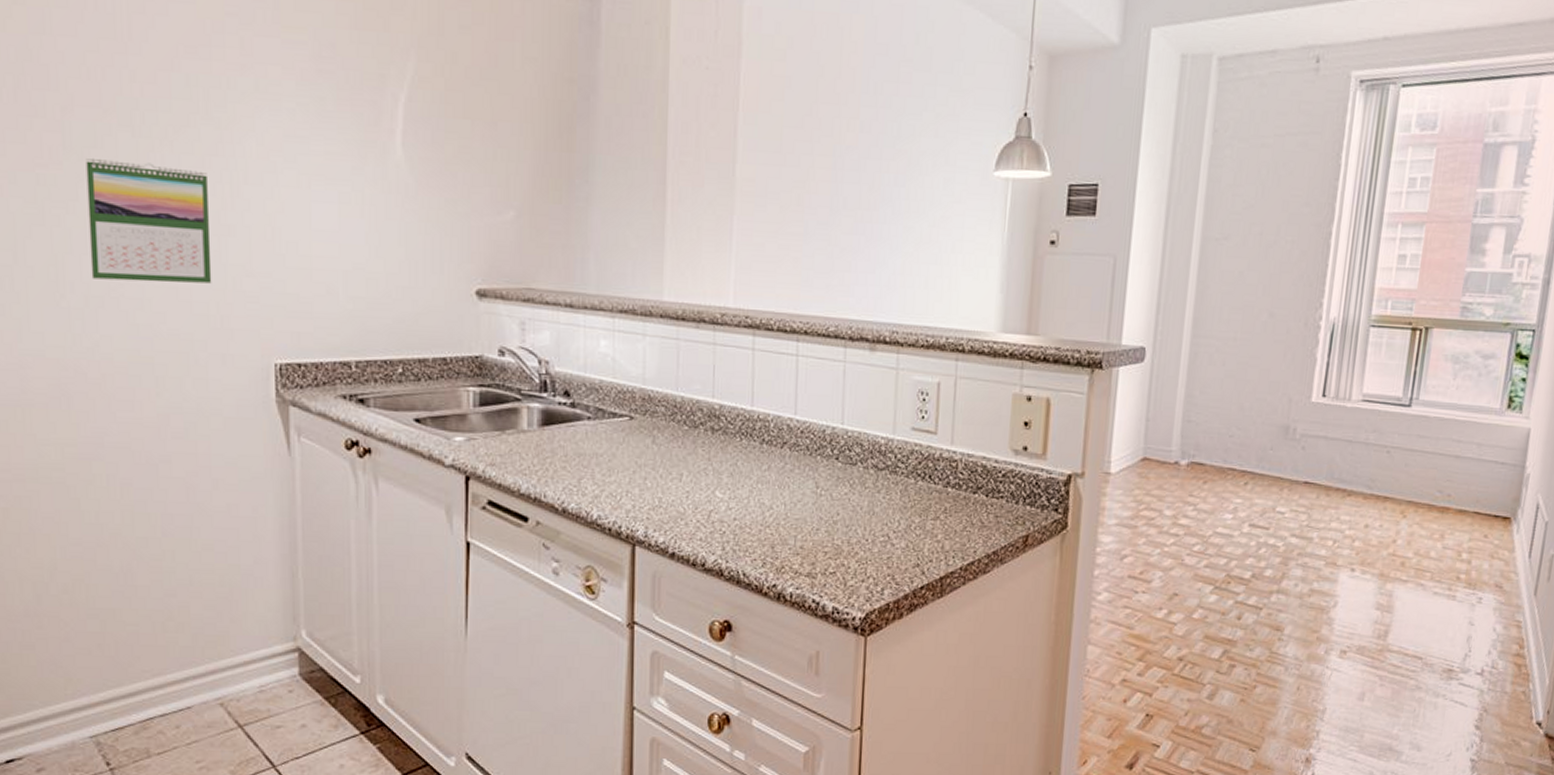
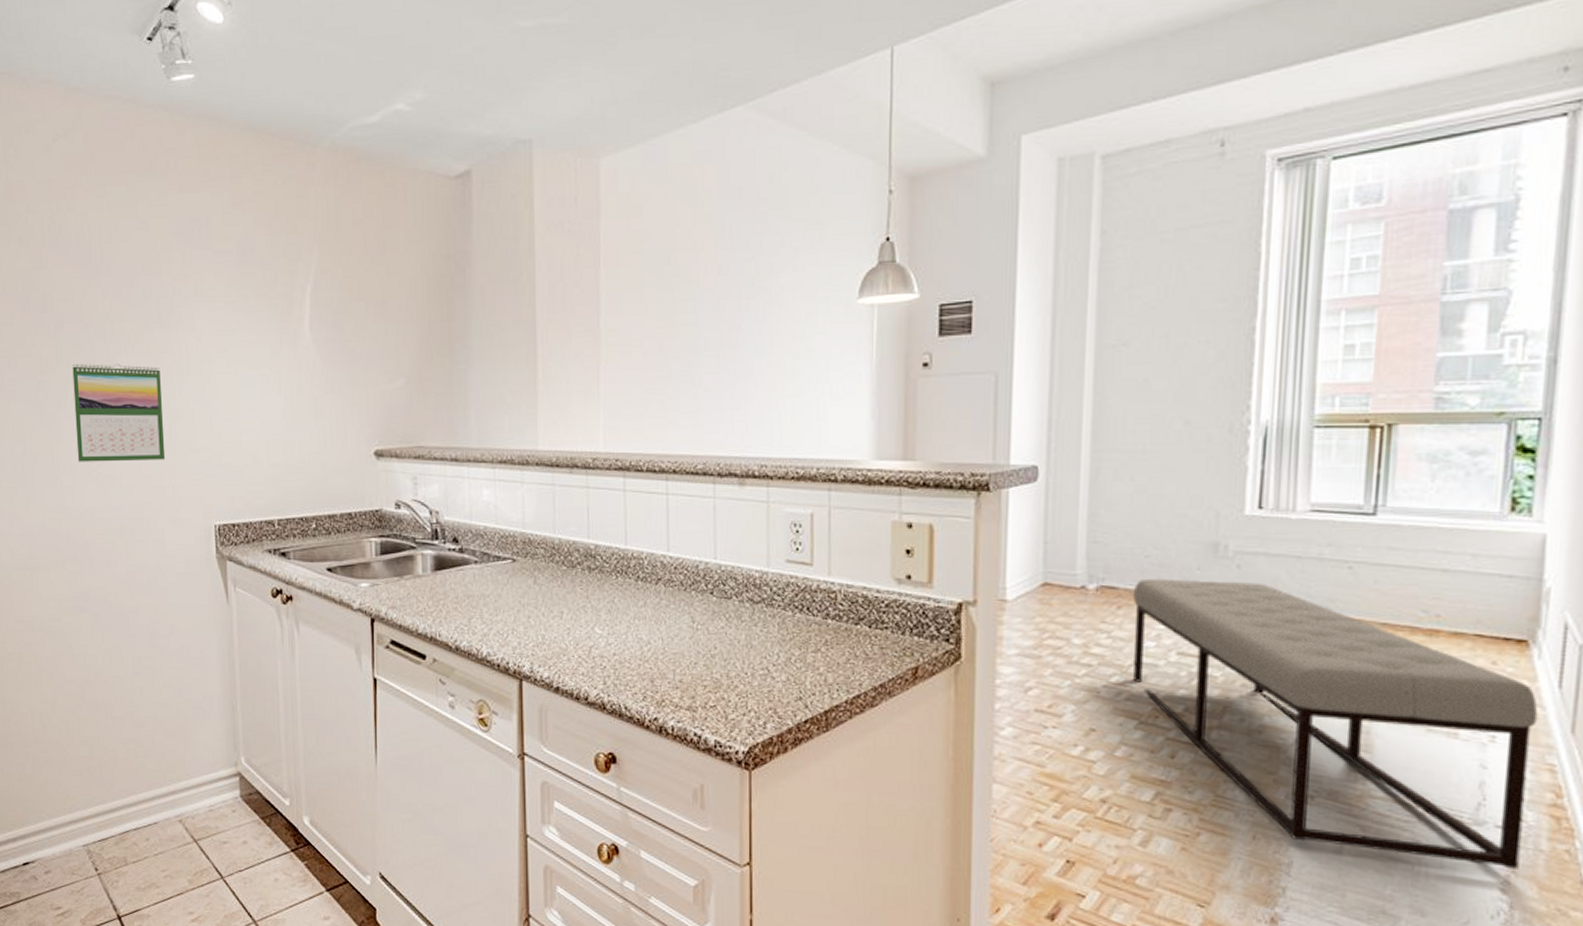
bench: none [1212,456,1513,709] -> present [1133,578,1538,870]

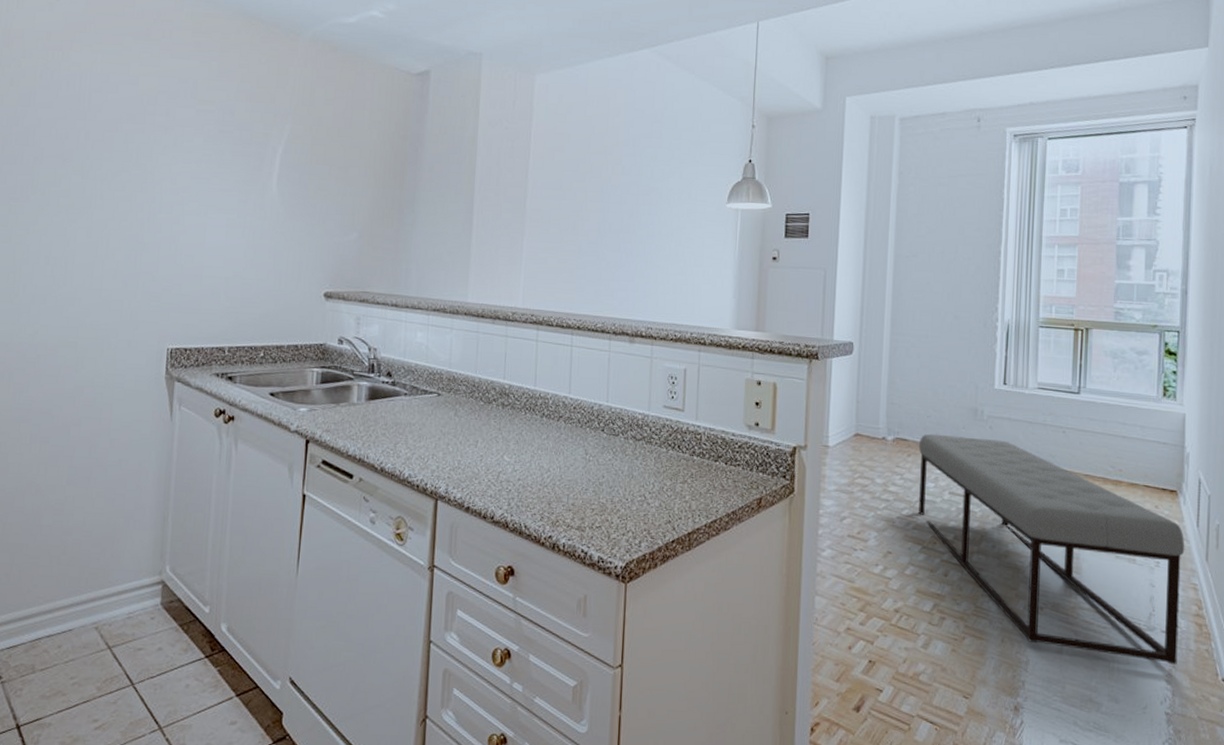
calendar: present [72,363,166,462] -> none [39,193,133,287]

